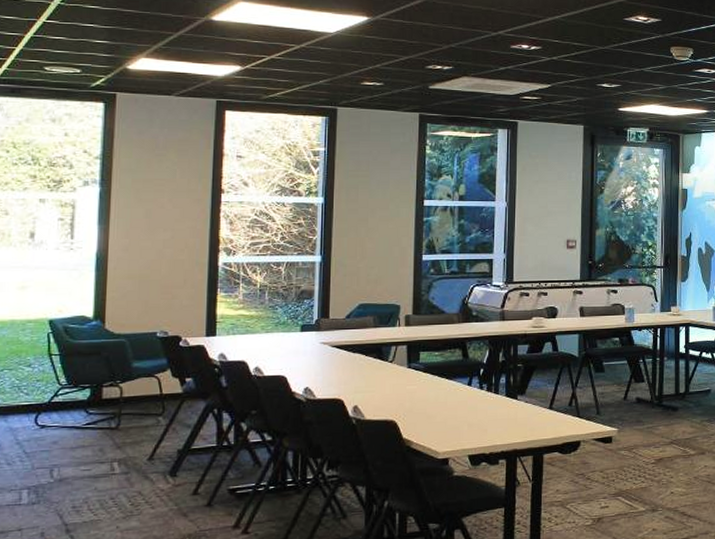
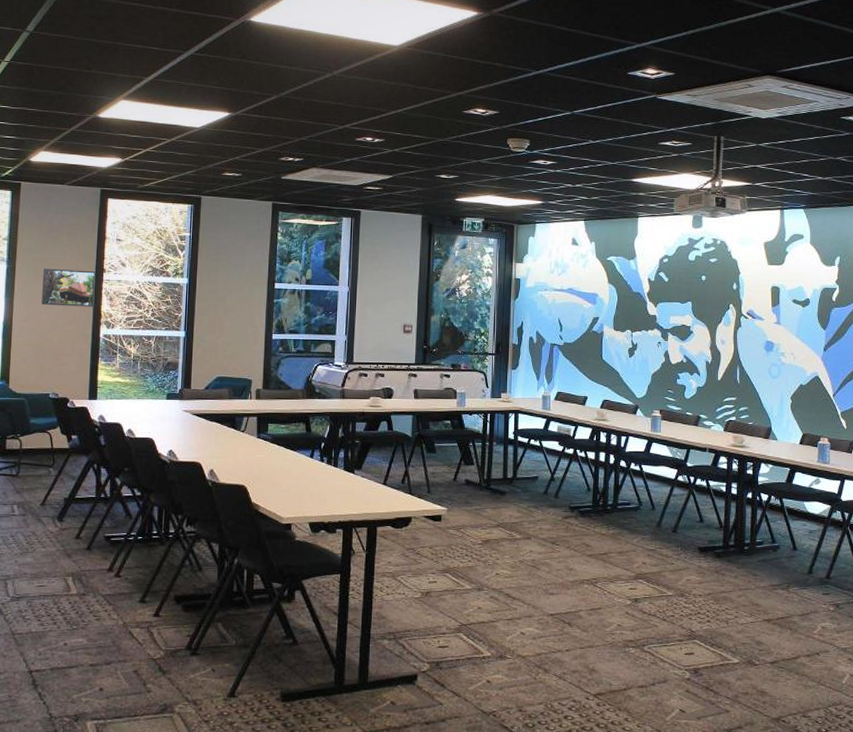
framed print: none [145,190,212,233] -> present [41,268,96,307]

